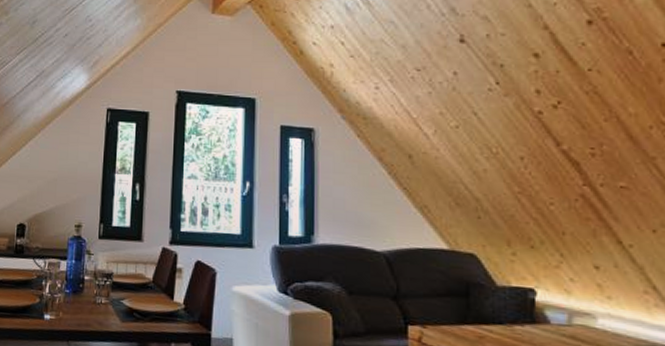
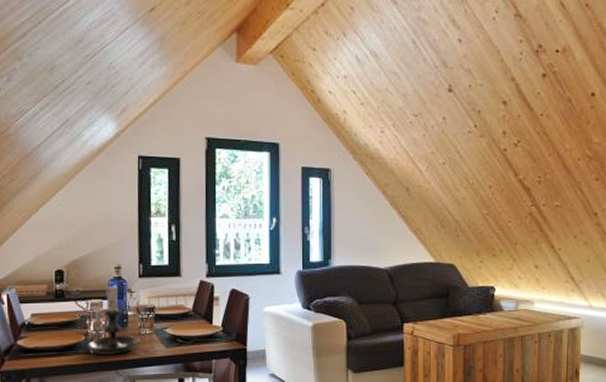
candle holder: none [41,242,95,324] -> present [87,283,140,356]

